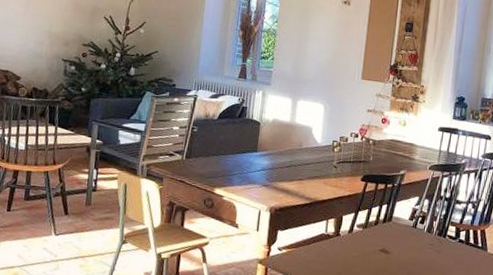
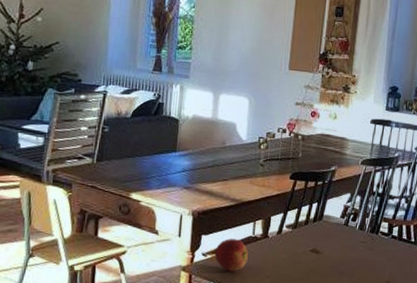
apple: none [289,235,321,267] -> present [214,239,248,272]

